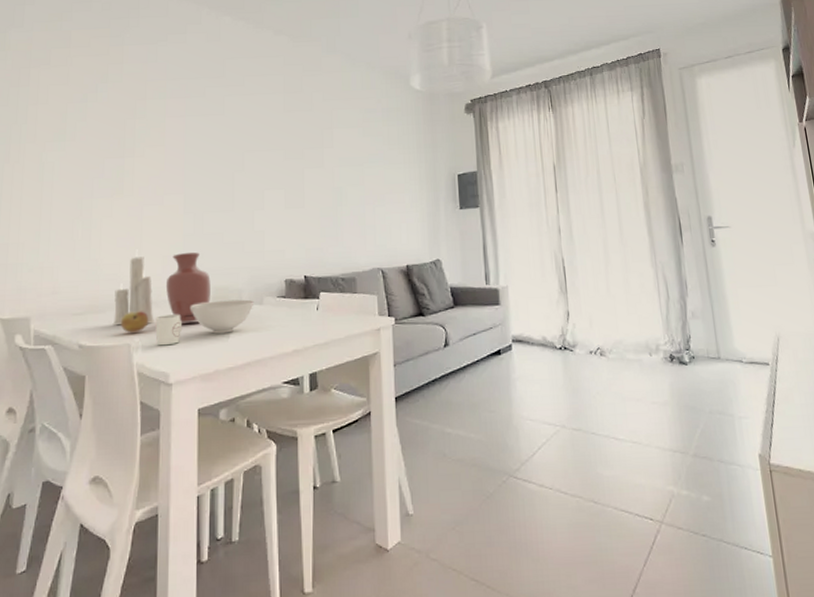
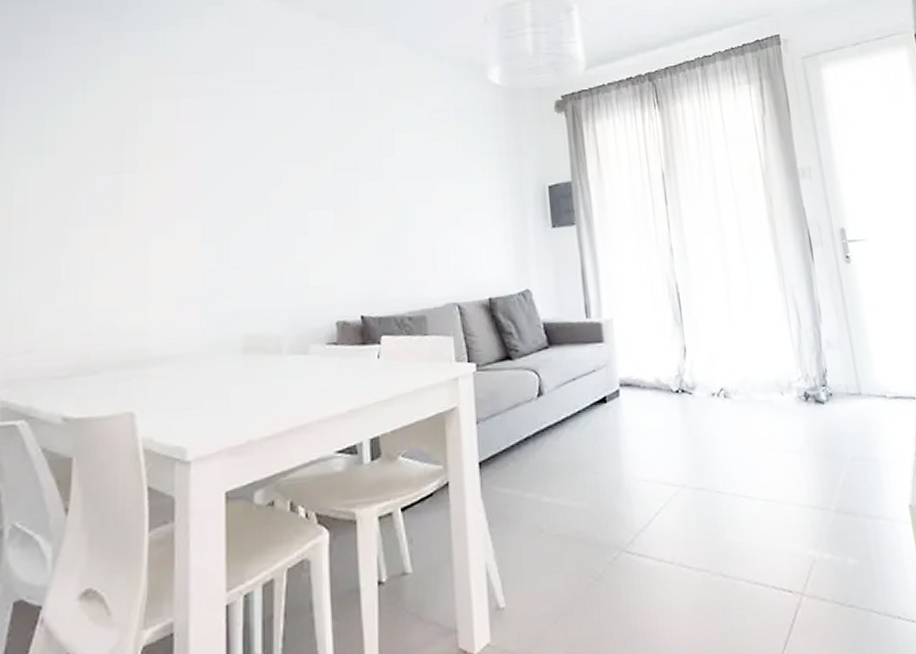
candle: present [112,249,154,326] -> none [109,290,165,390]
fruit: present [120,311,149,333] -> none [119,369,158,399]
mug: present [155,314,183,346] -> none [167,372,204,414]
vase: present [165,252,211,324] -> none [180,292,240,383]
bowl: present [190,299,254,334] -> none [212,348,298,394]

